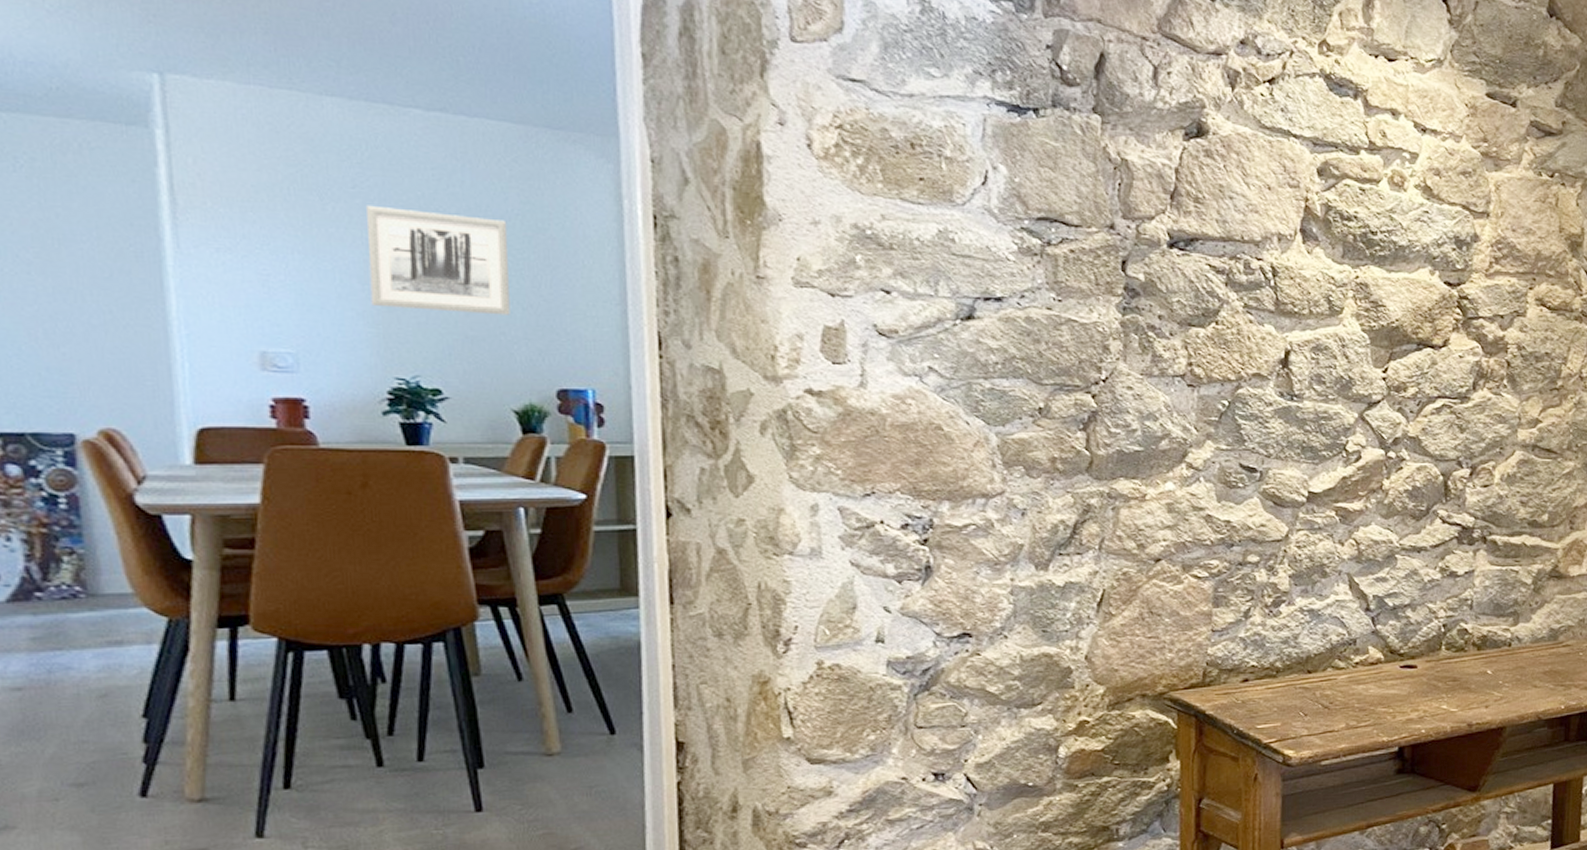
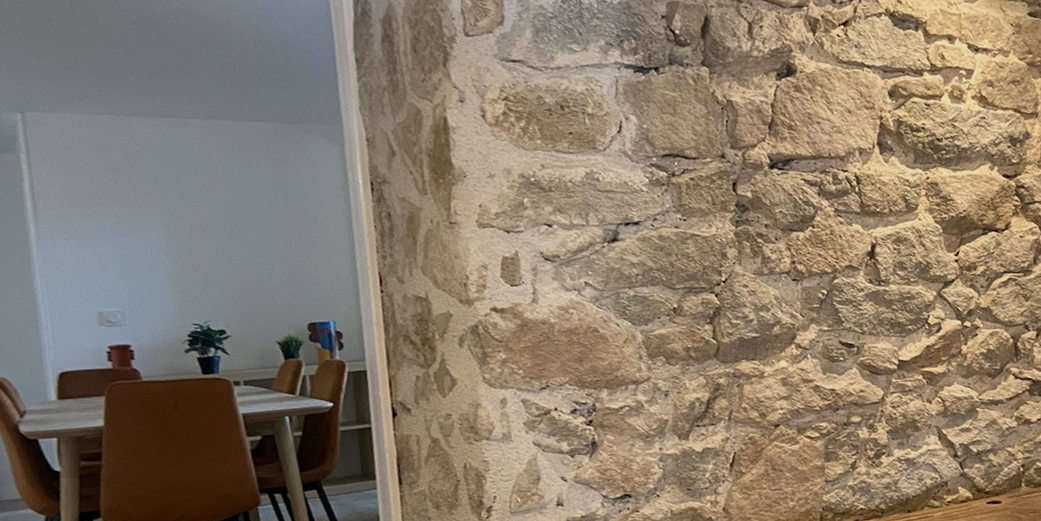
wall art: present [366,205,511,315] -> none [166,195,272,271]

